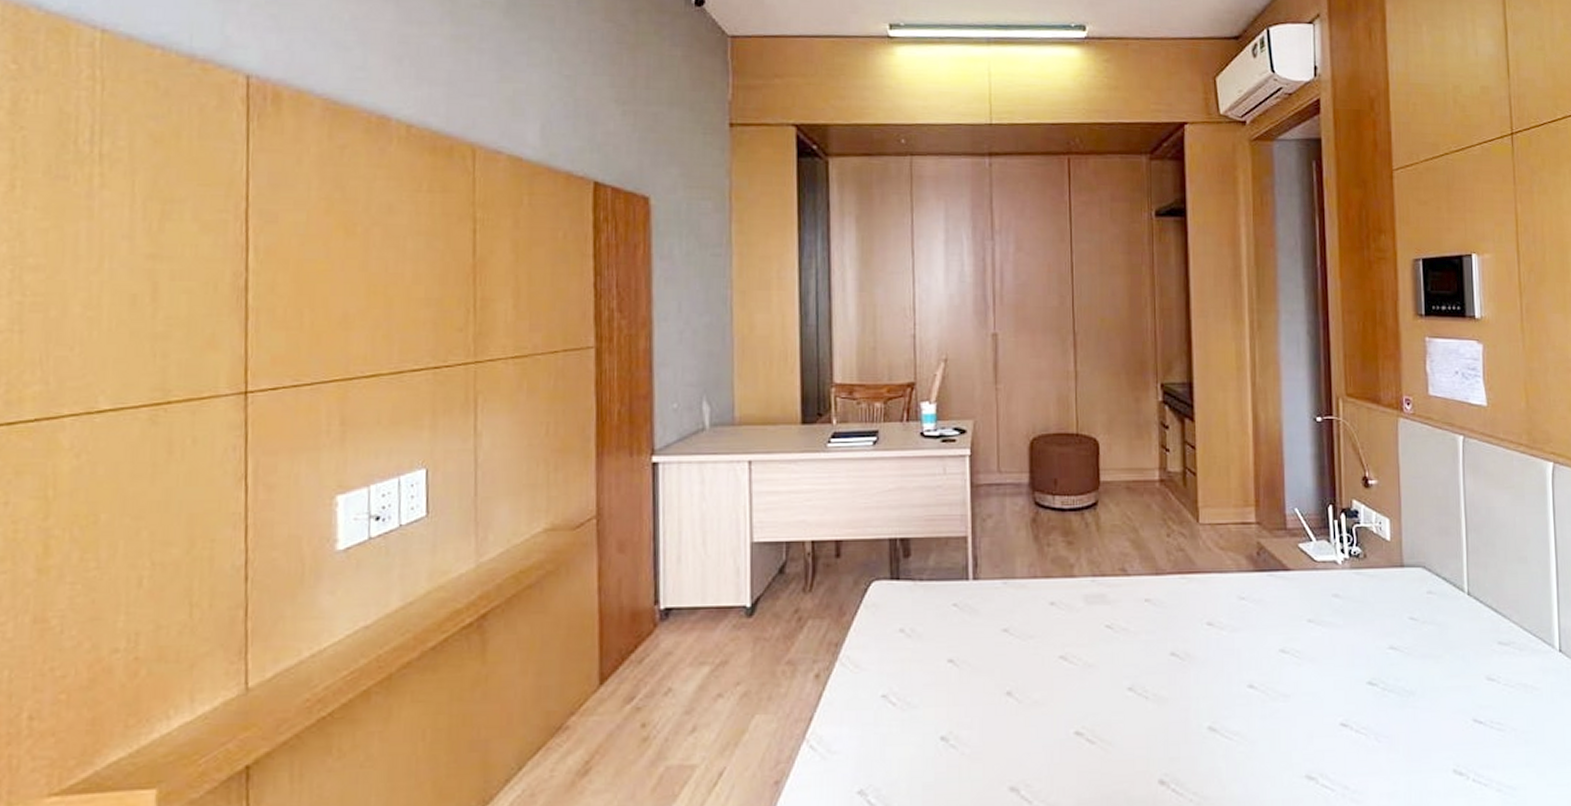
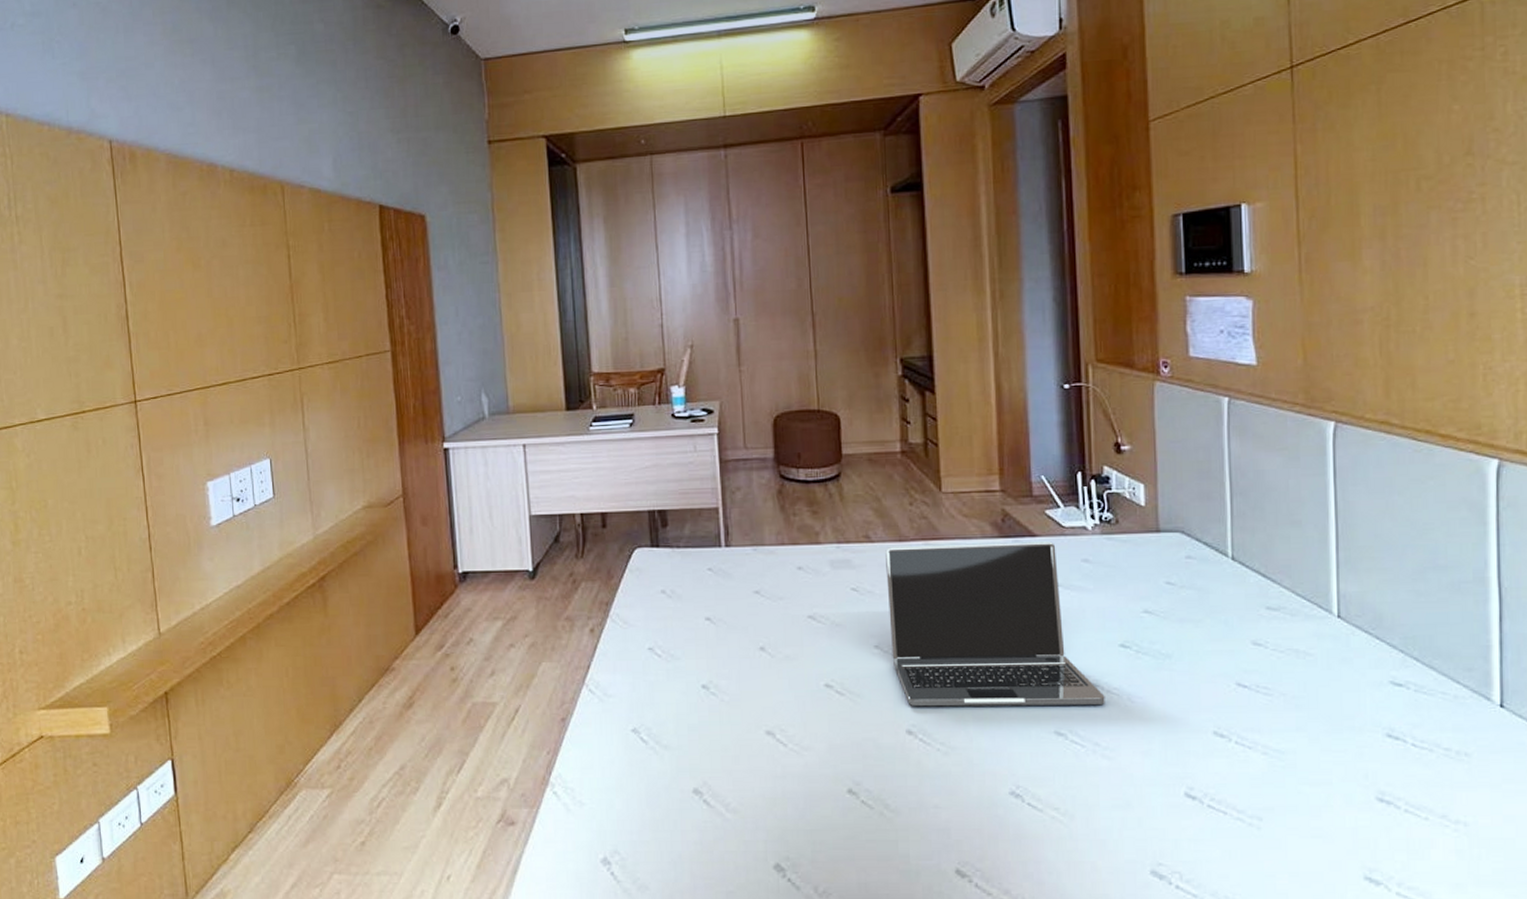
laptop: none [1142,576,1354,754] -> present [885,541,1105,707]

